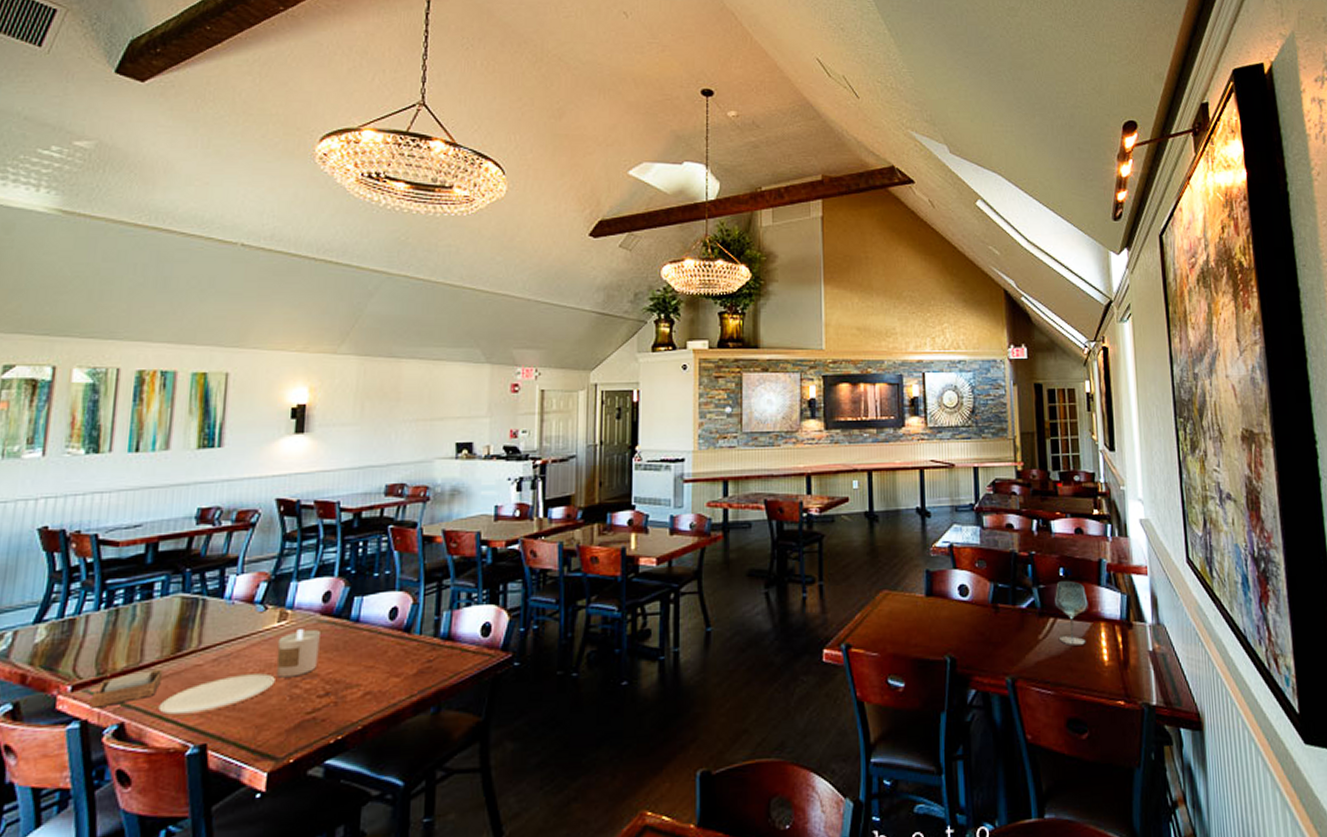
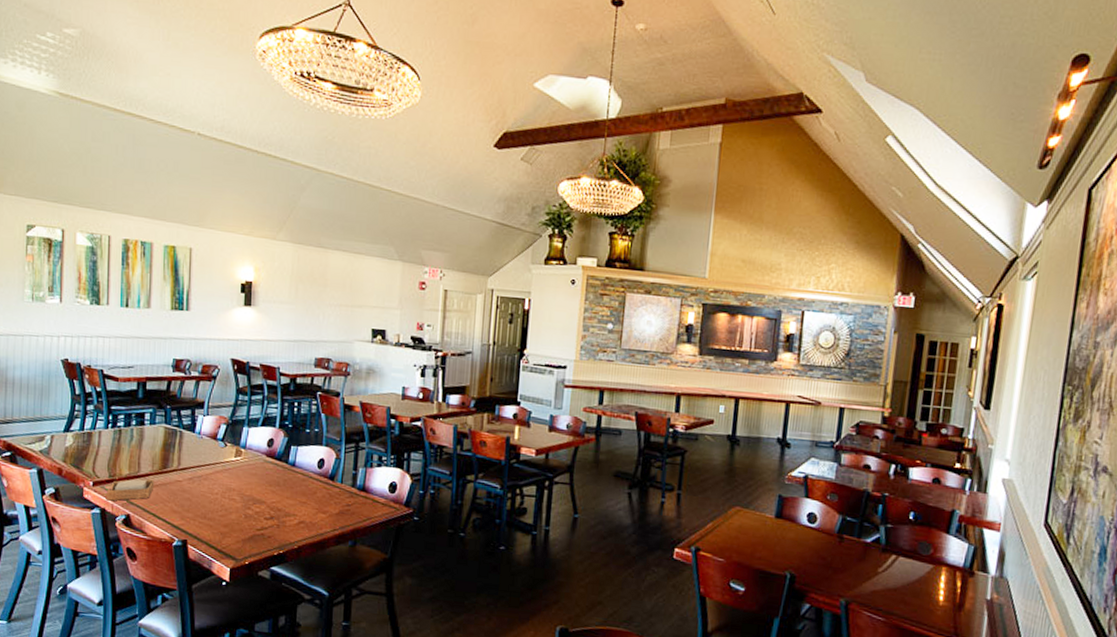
plate: present [158,673,275,715] -> none [152,493,234,517]
candle: present [275,629,322,678] -> none [234,465,267,501]
wine glass: present [1055,581,1088,647] -> none [898,524,934,585]

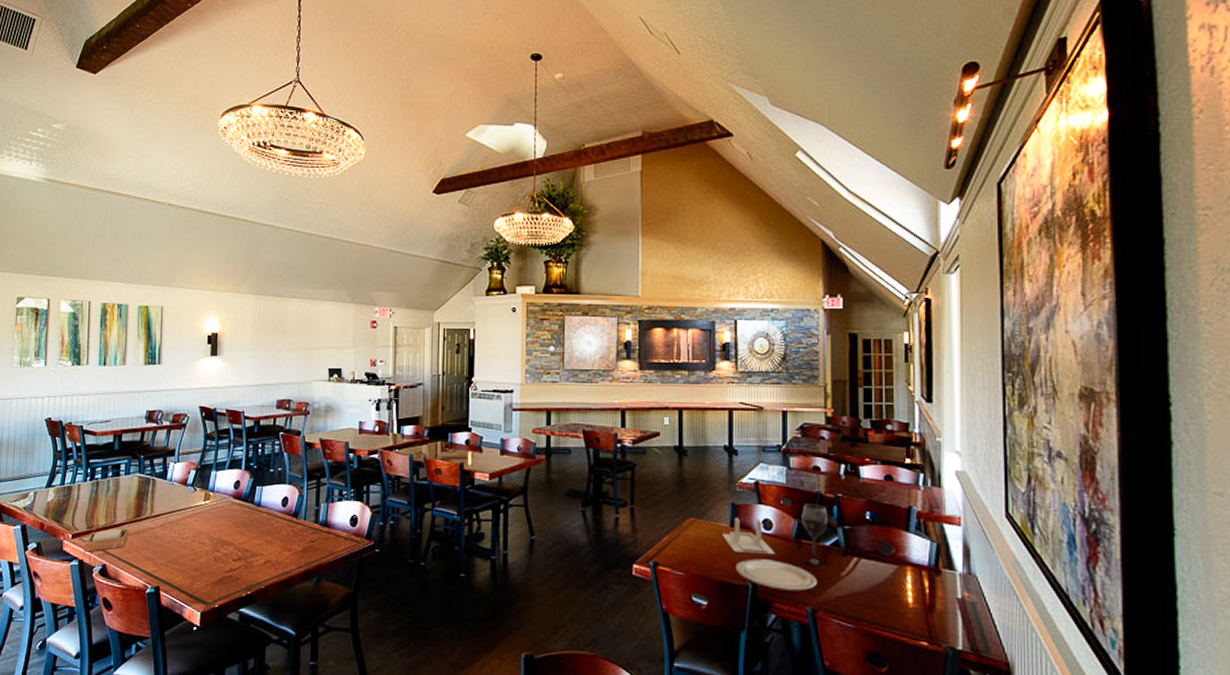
napkin holder: none [766,509,816,548] -> present [722,518,775,555]
plate: none [775,550,855,584] -> present [735,559,818,592]
wine glass: none [841,500,873,564] -> present [802,503,829,569]

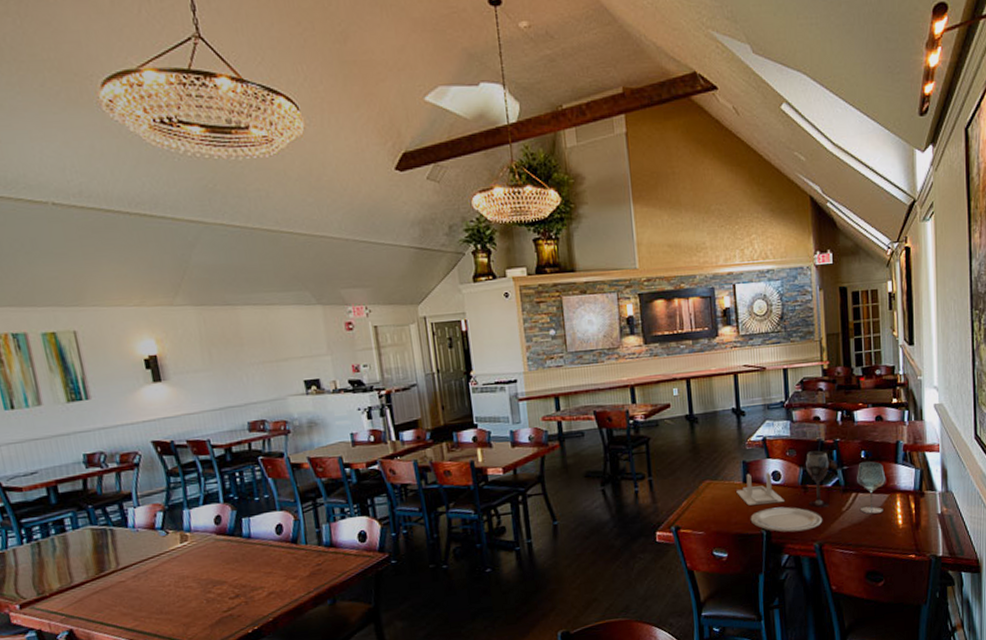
napkin holder: present [83,528,129,552] -> none [38,586,95,621]
wine glass: none [860,524,895,587] -> present [857,461,886,515]

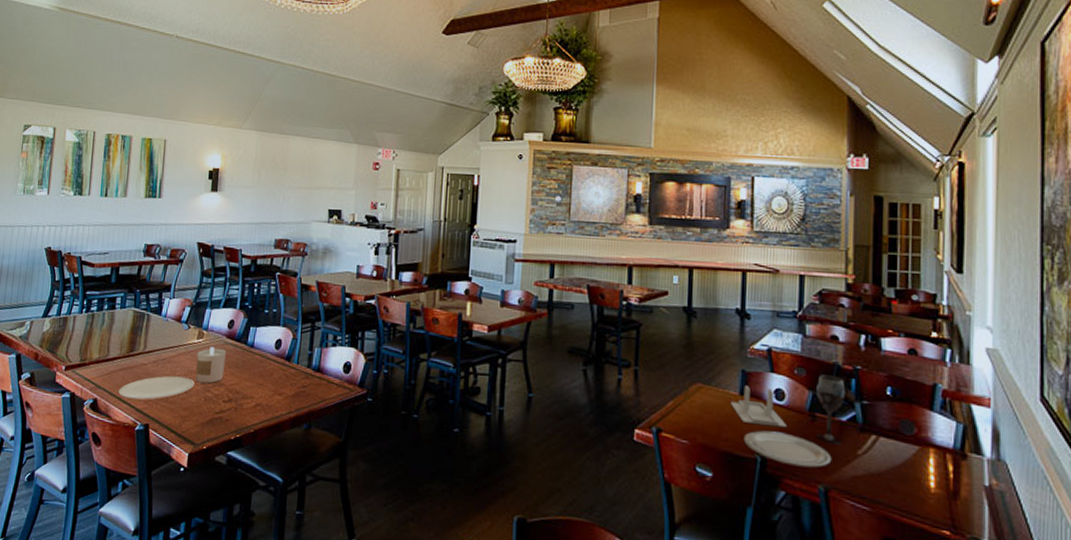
plate: none [97,584,191,621] -> present [118,375,195,400]
candle: none [184,547,224,587] -> present [195,347,227,384]
wine glass: present [857,461,886,515] -> none [879,400,917,469]

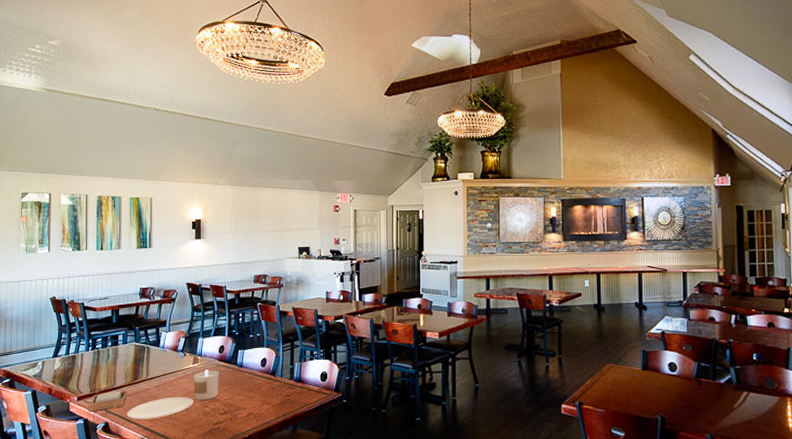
napkin holder: none [76,362,122,385] -> present [88,390,128,412]
napkin holder: present [731,386,787,428] -> none [635,362,679,393]
plate: present [743,430,832,469] -> none [647,396,715,422]
wine glass: present [815,374,846,446] -> none [701,348,723,402]

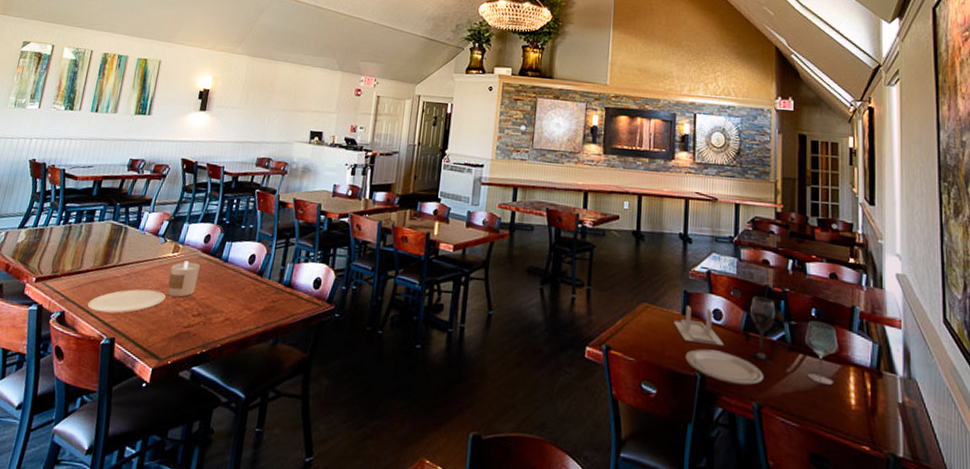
napkin holder: present [88,390,128,412] -> none [45,275,94,298]
napkin holder: none [635,362,679,393] -> present [674,306,724,347]
plate: none [647,396,715,422] -> present [685,348,764,386]
wine glass: none [701,348,723,402] -> present [749,296,776,364]
wine glass: none [749,364,777,415] -> present [805,321,839,386]

